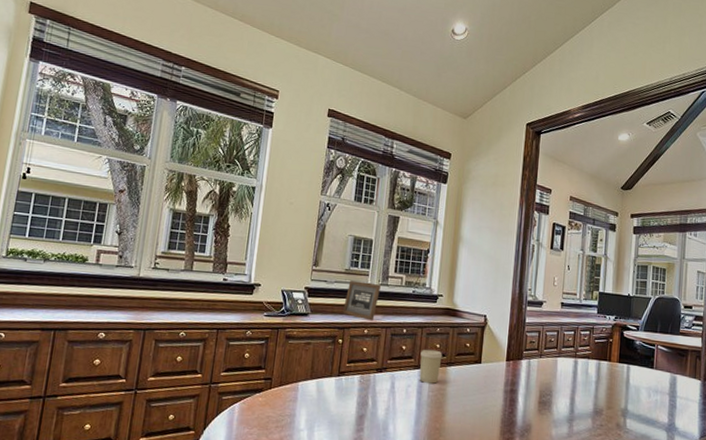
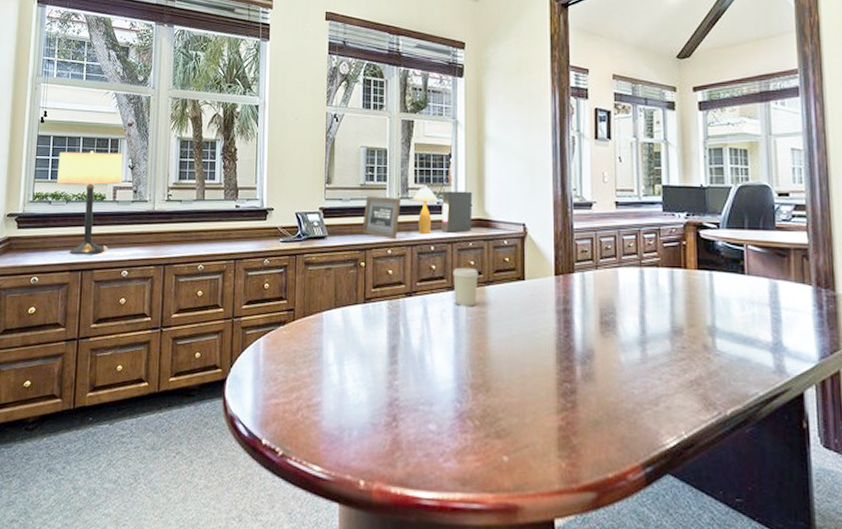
table lamp: none [35,210,111,315] -> present [57,150,123,255]
table lamp: none [390,275,415,319] -> present [411,185,439,235]
binder: none [414,282,445,319] -> present [442,191,473,233]

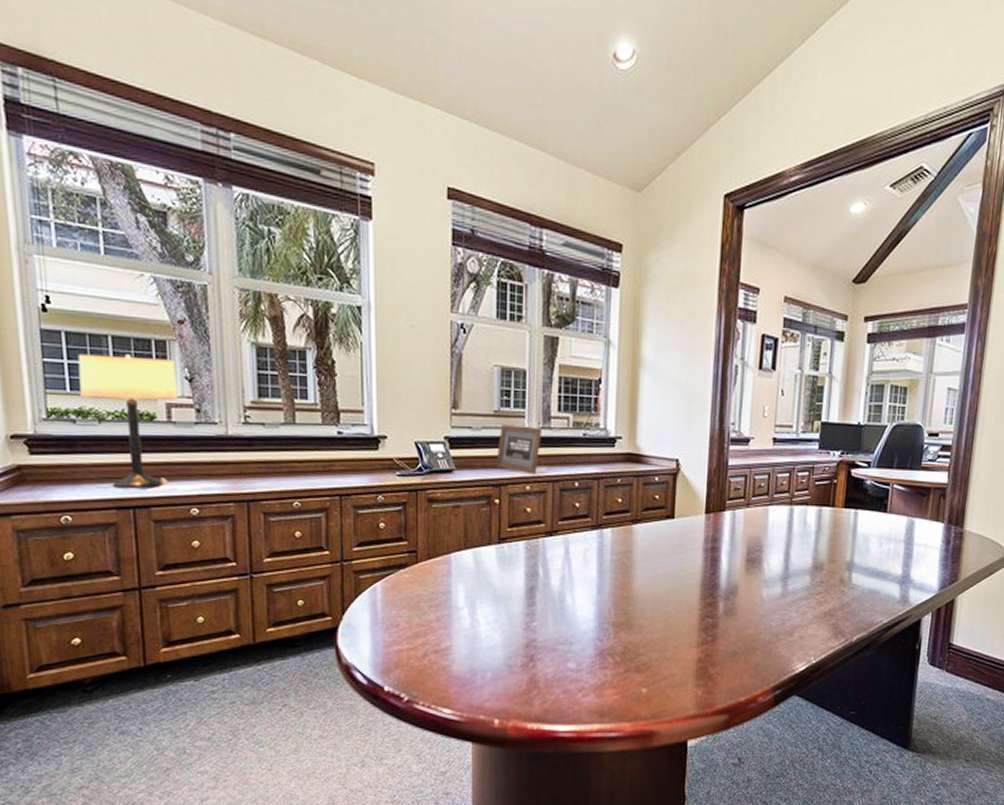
table lamp: present [411,185,439,235] -> none [554,413,586,470]
binder: present [442,191,473,233] -> none [588,421,624,468]
cup: present [453,267,479,306] -> none [598,505,626,546]

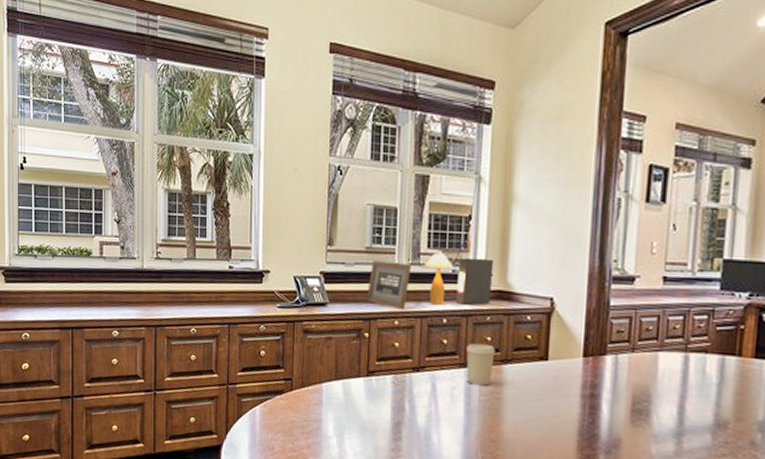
table lamp: present [77,353,179,489] -> none [41,201,109,313]
table lamp: none [554,413,586,470] -> present [423,250,455,306]
binder: none [588,421,624,468] -> present [456,257,494,305]
cup: none [598,505,626,546] -> present [466,343,496,386]

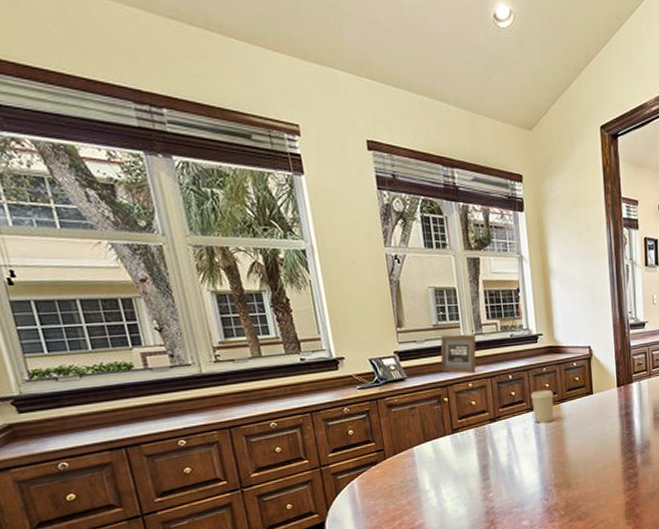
table lamp: present [423,250,455,306] -> none [486,320,512,366]
binder: present [456,257,494,305] -> none [514,322,544,362]

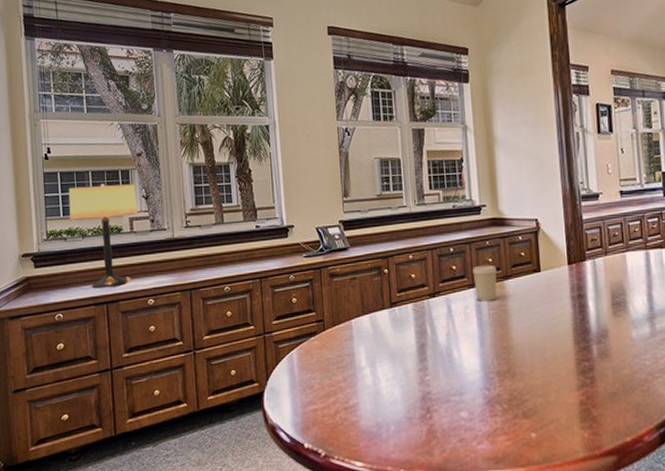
table lamp: none [50,314,154,433] -> present [68,183,138,289]
picture frame: present [440,334,476,374] -> none [382,204,418,245]

